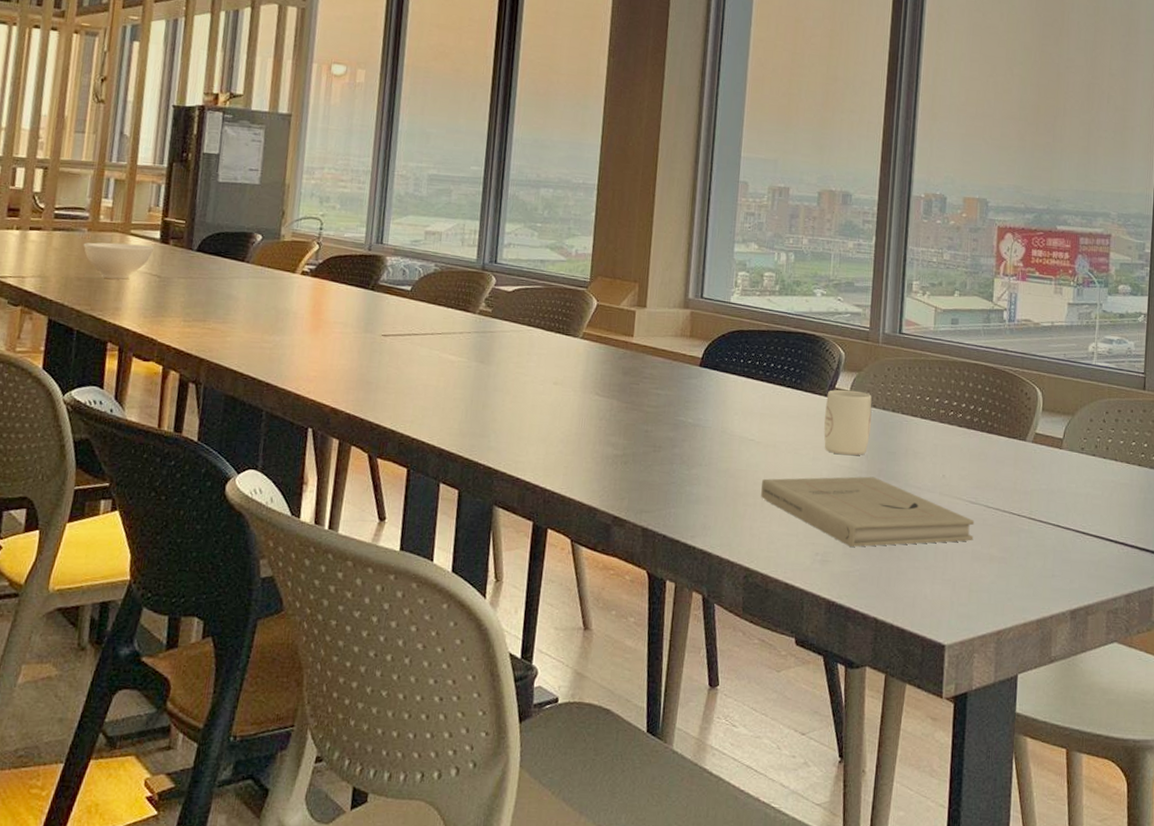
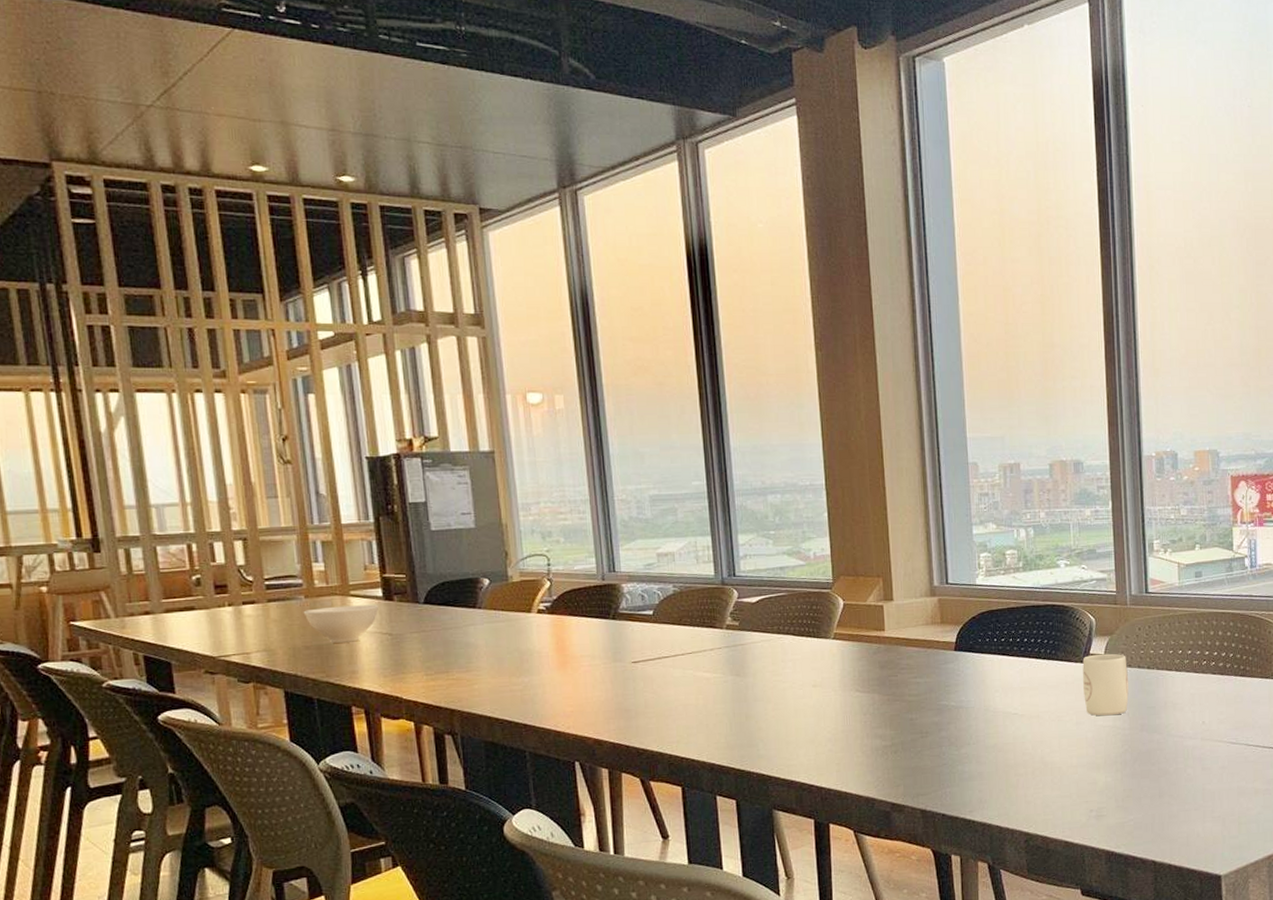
book: present [761,476,975,547] -> none [1030,732,1238,799]

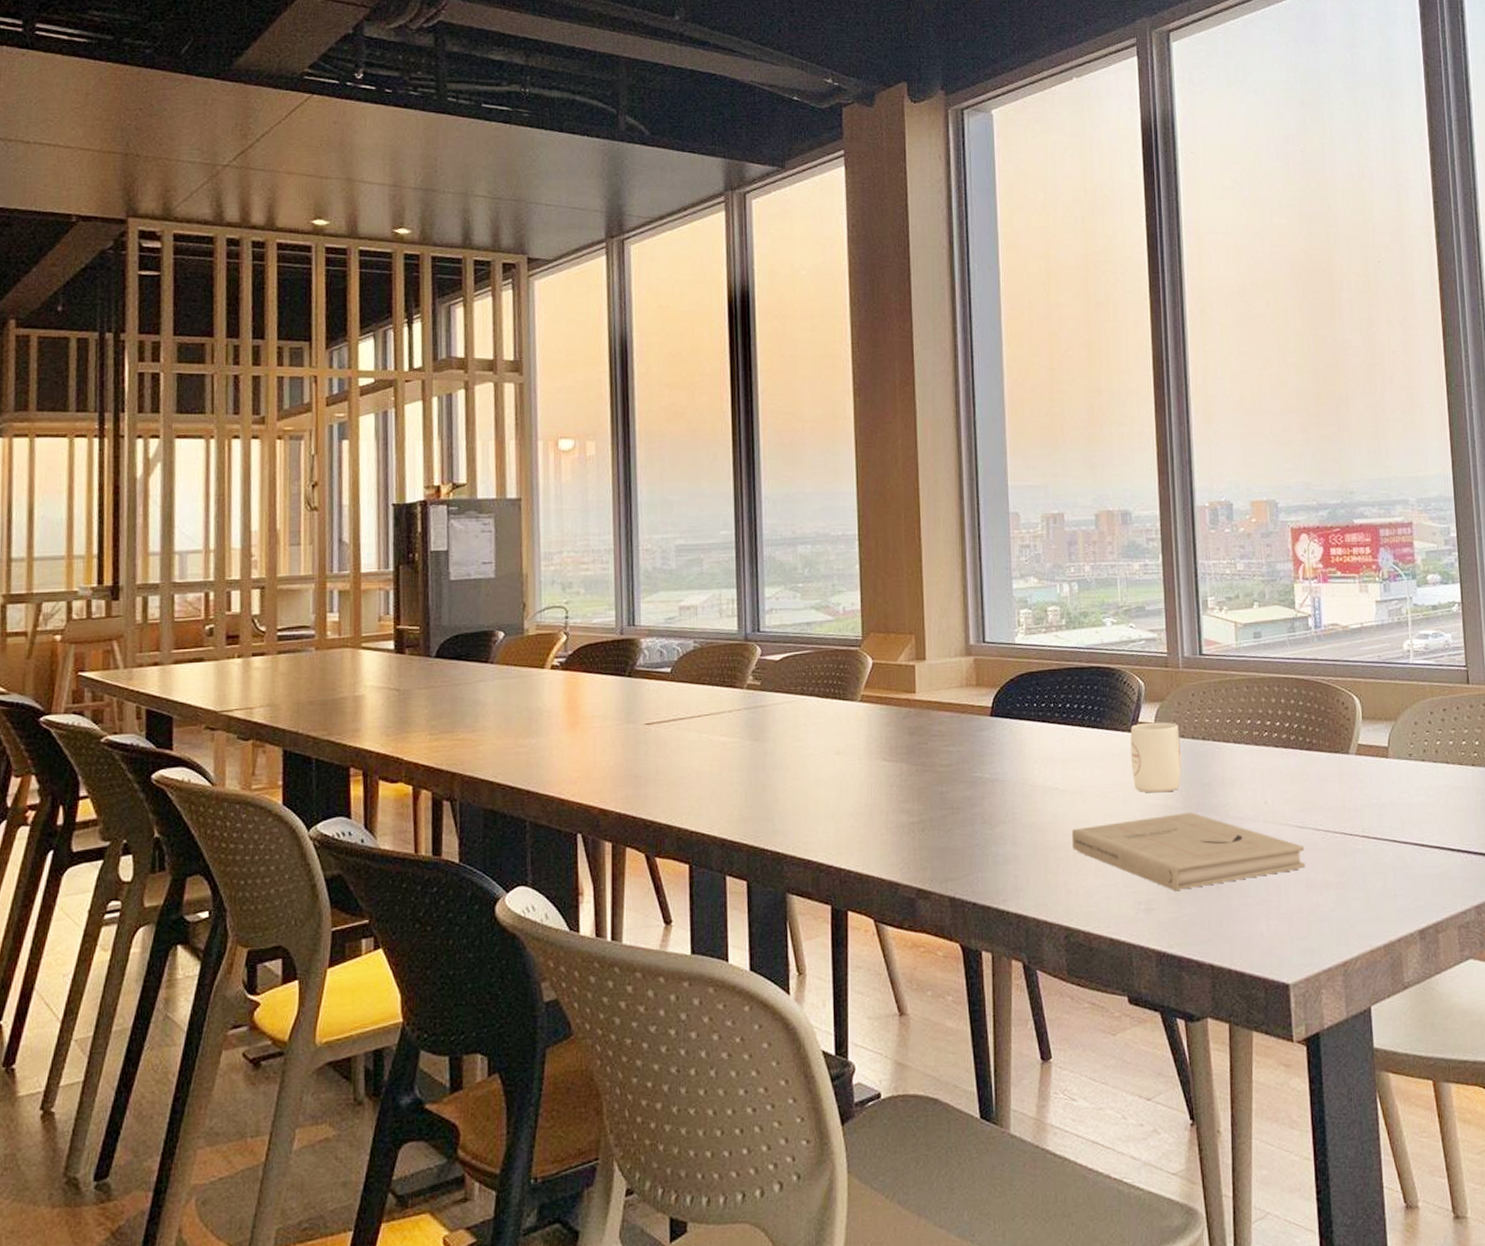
bowl: present [303,604,379,643] -> none [312,658,390,698]
book: none [1030,732,1238,799] -> present [1072,812,1306,890]

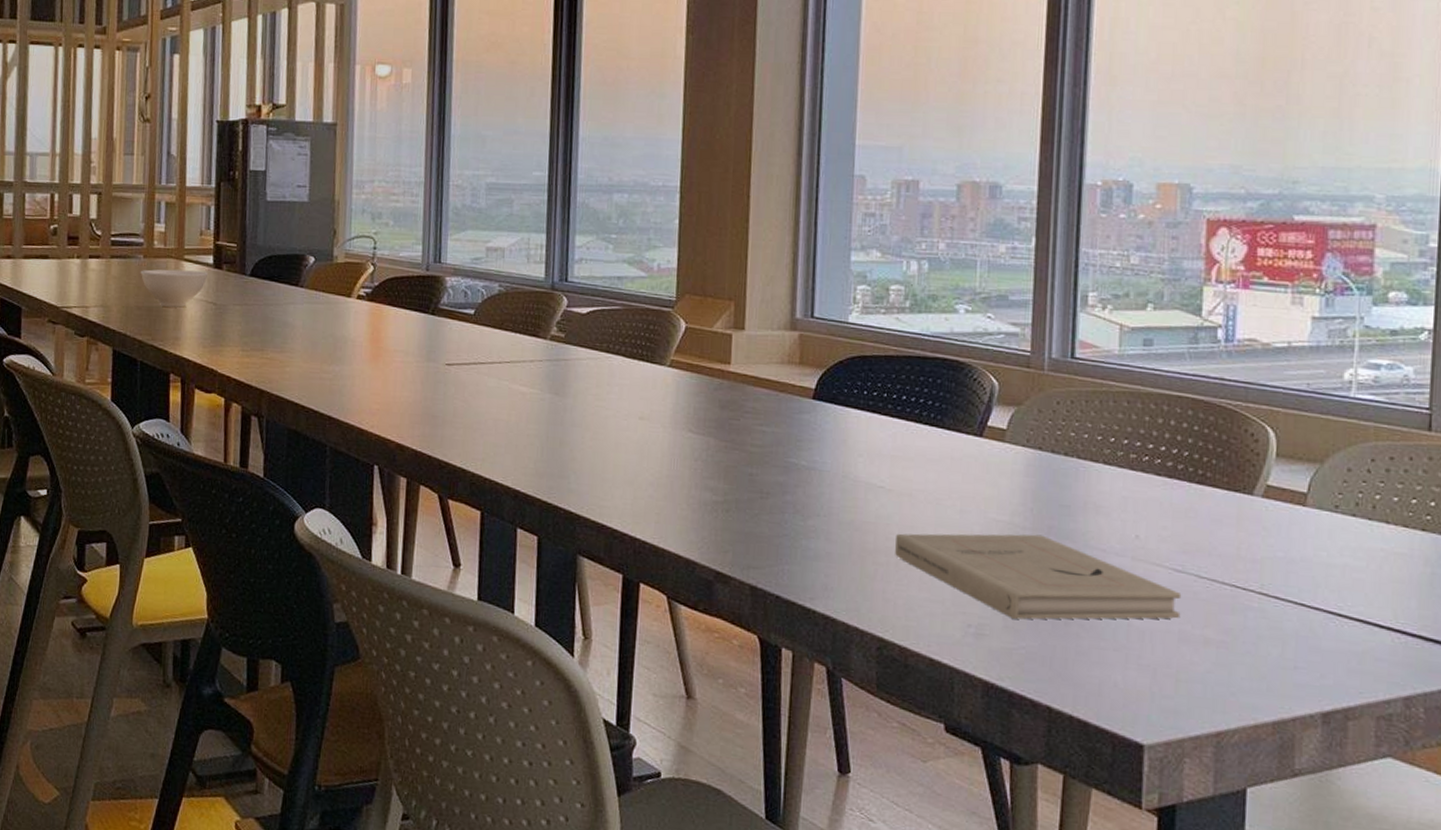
bowl: none [312,658,390,698] -> present [140,269,209,308]
mug: present [1130,722,1182,793] -> none [973,427,1037,509]

